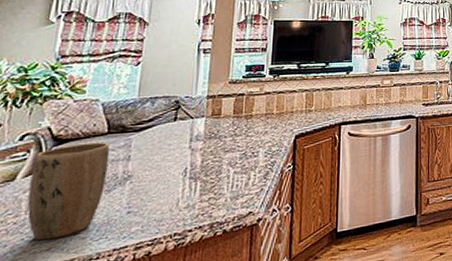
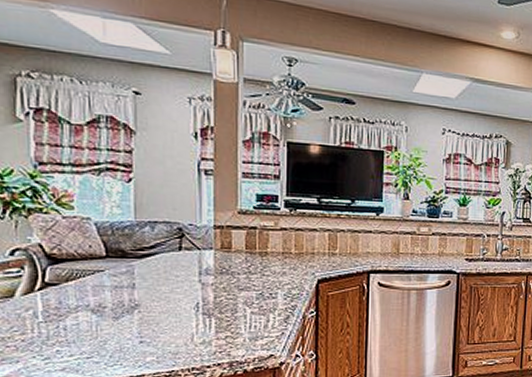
plant pot: present [27,142,110,241] -> none [29,265,113,361]

